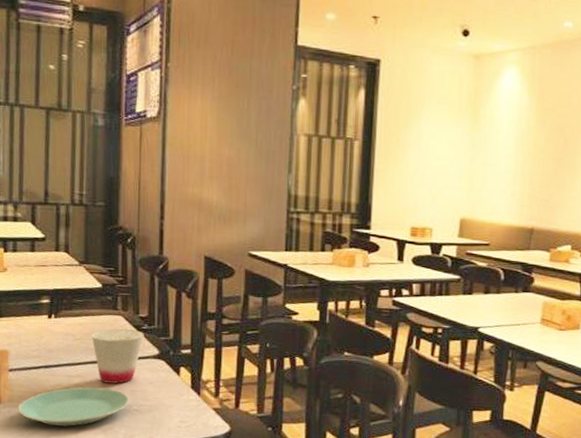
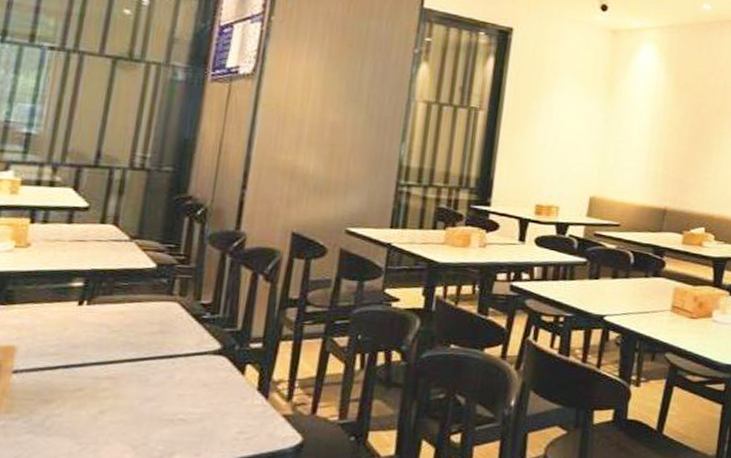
plate: present [17,387,129,427] -> none [16,391,175,443]
cup: present [91,329,144,384] -> none [133,318,205,387]

